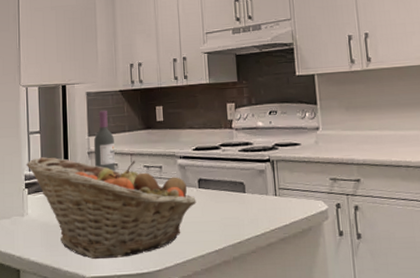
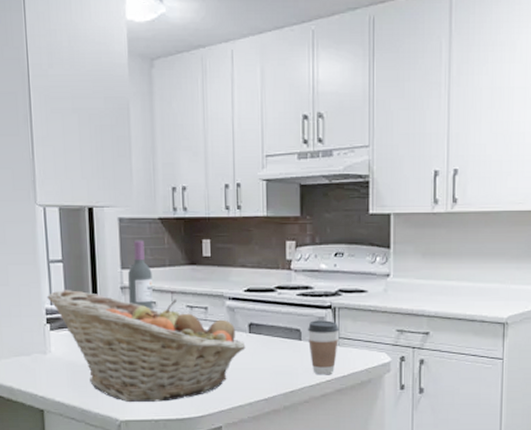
coffee cup: none [250,173,279,225] -> present [307,320,340,375]

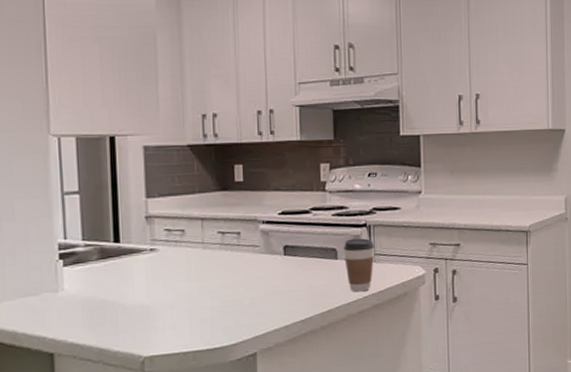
fruit basket: present [46,290,246,402] -> none [59,222,281,336]
wine bottle: present [127,241,153,310] -> none [153,169,182,239]

